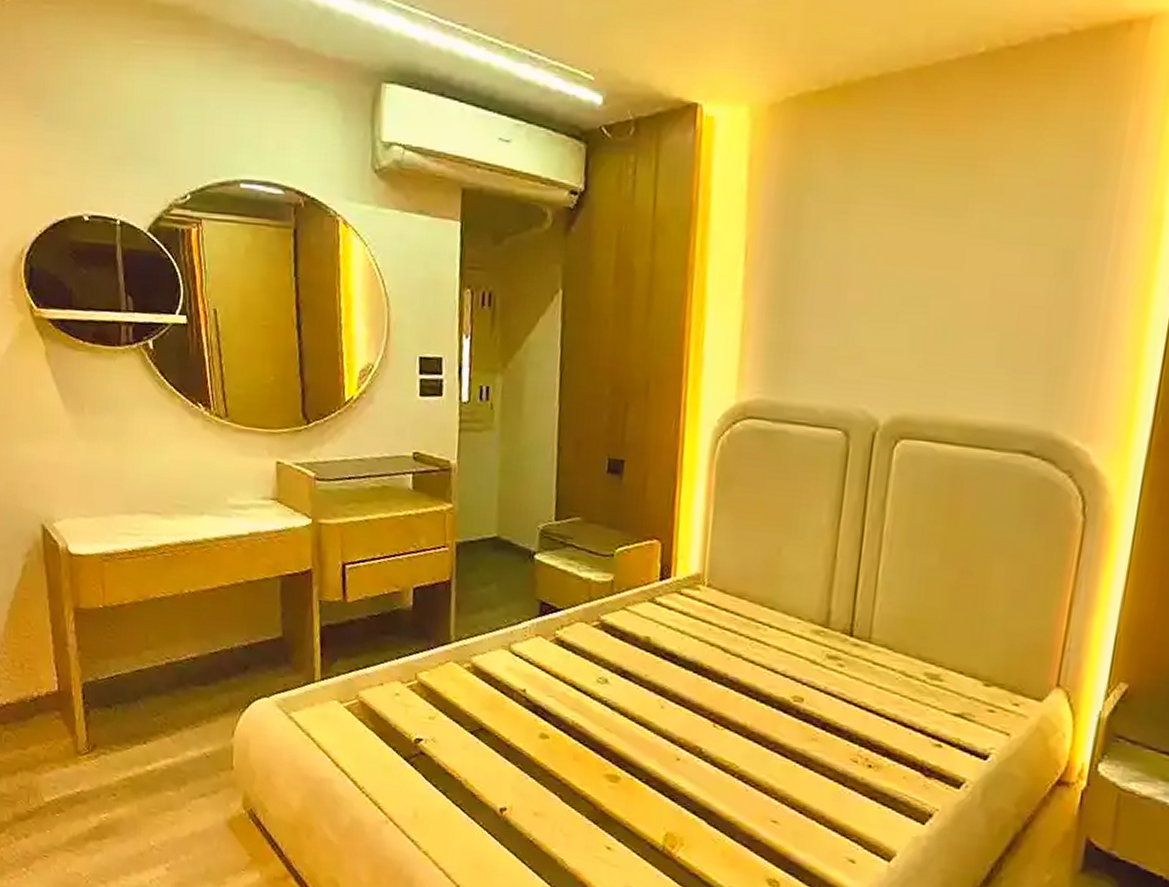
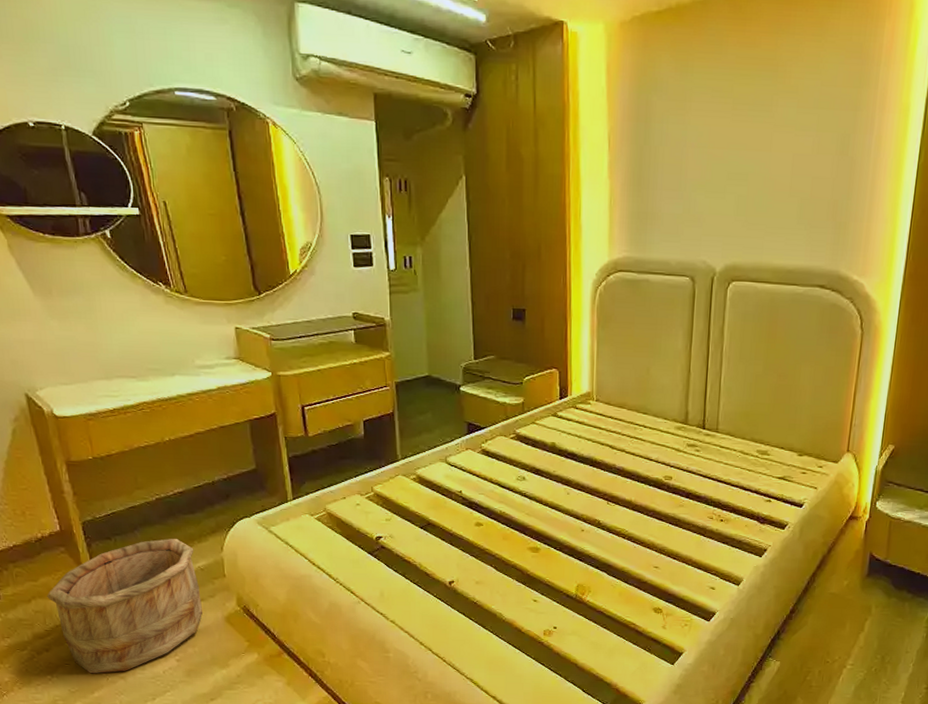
wooden bucket: none [34,713,203,875] -> present [47,539,202,674]

